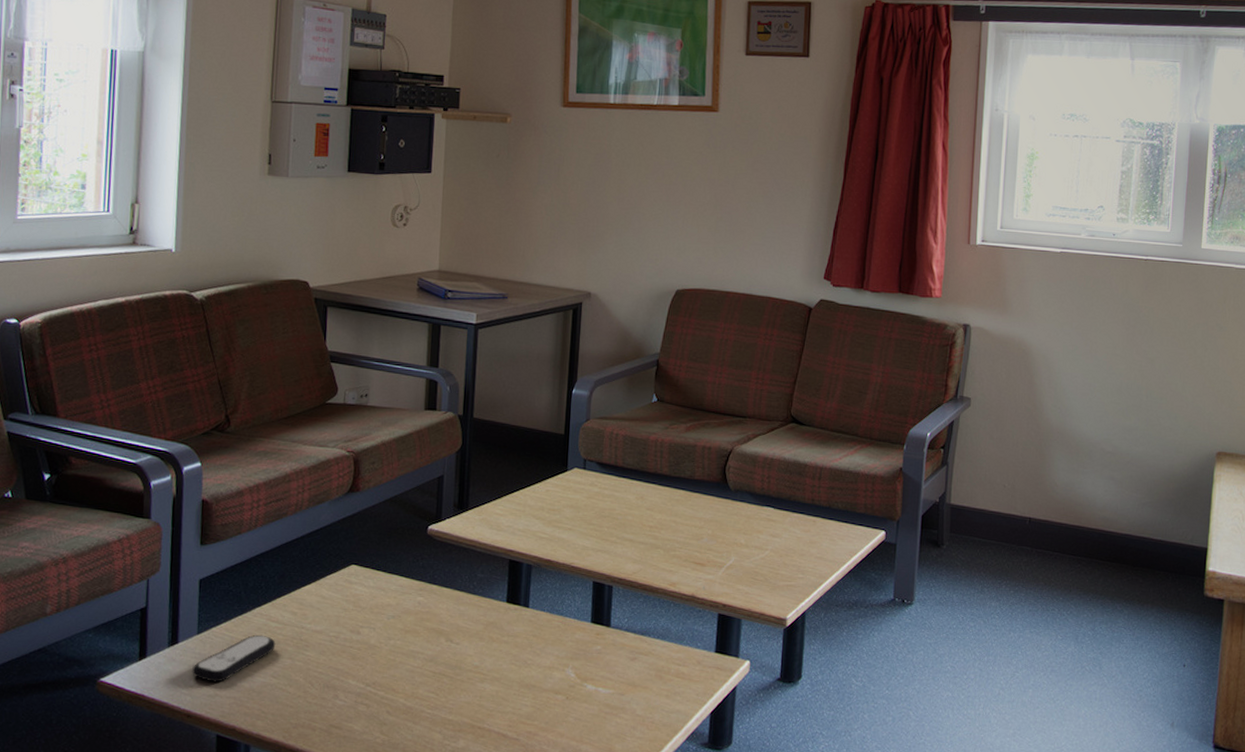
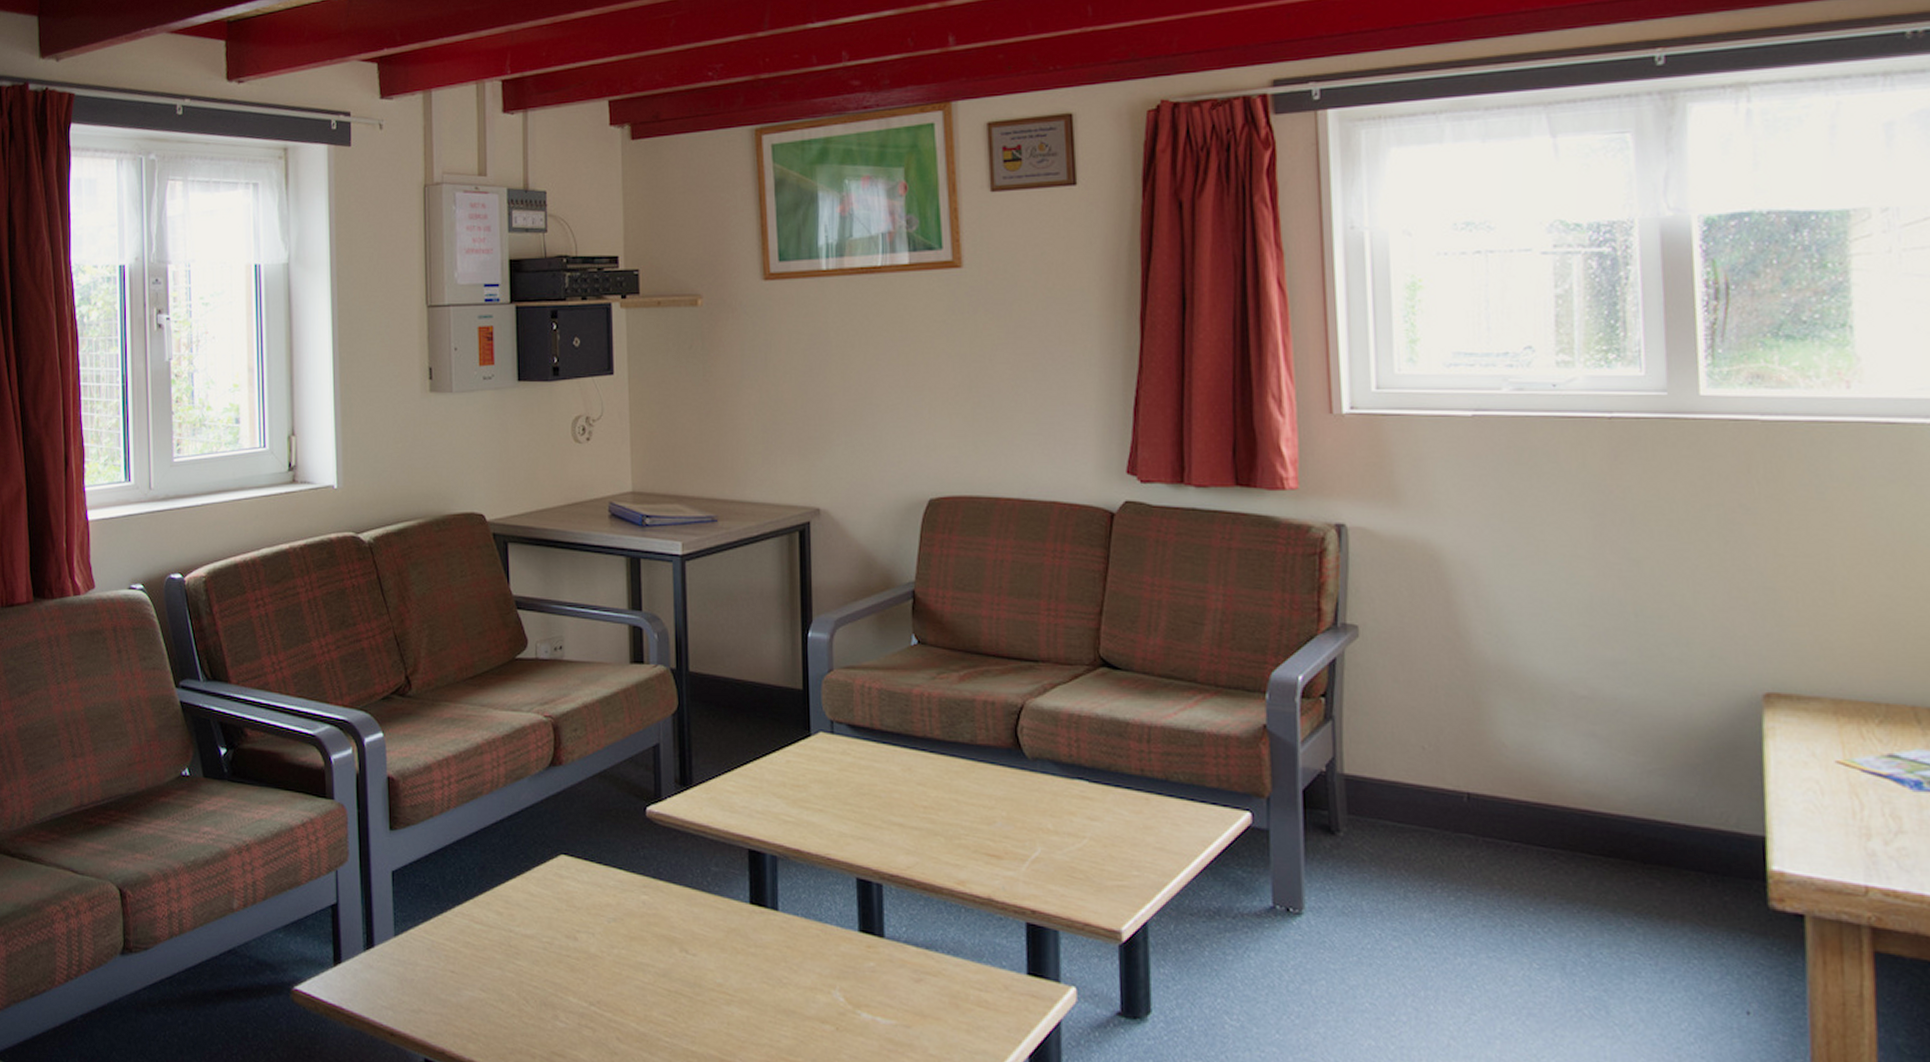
remote control: present [192,634,276,683] -> none [392,938,482,995]

